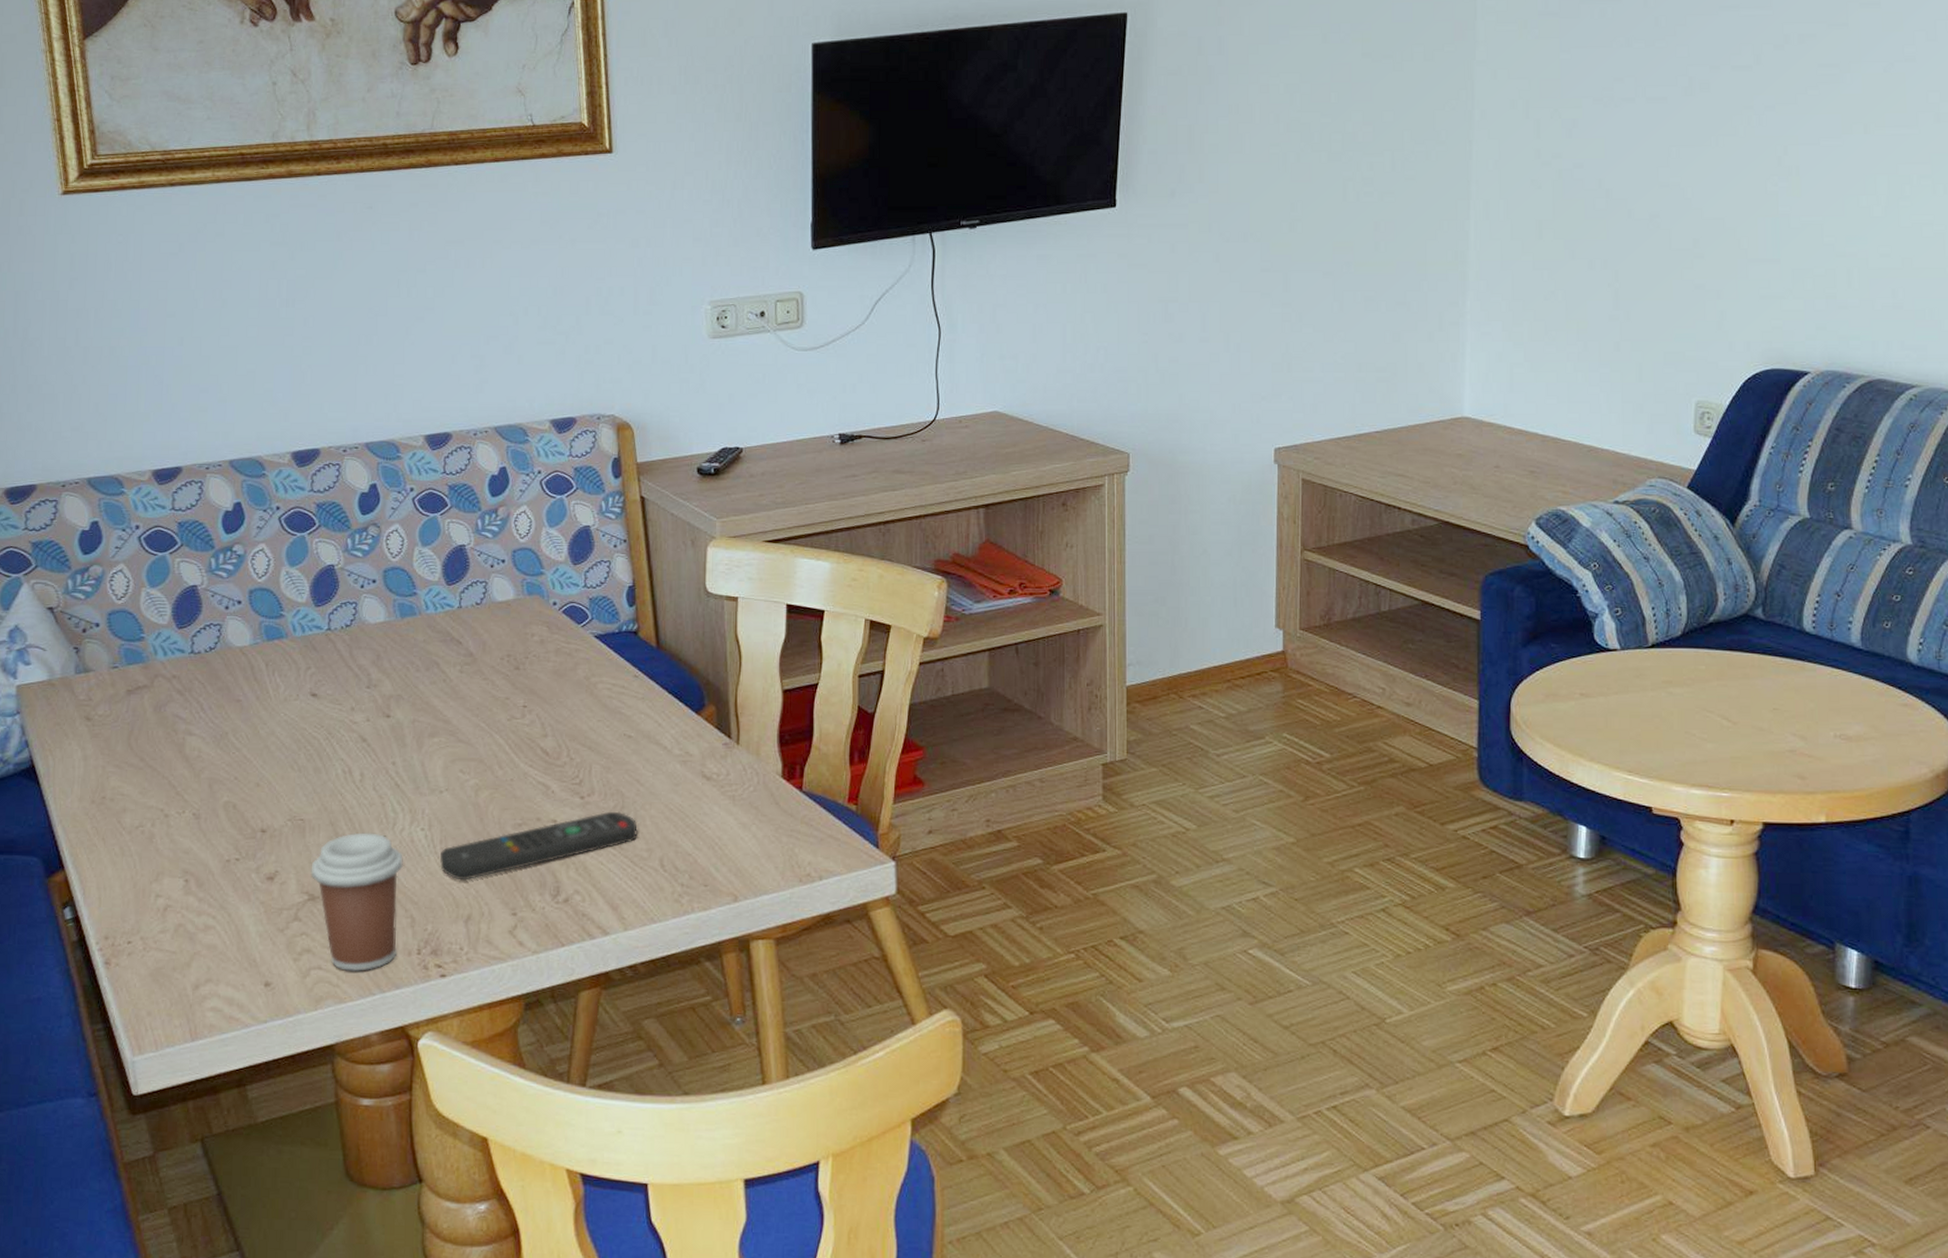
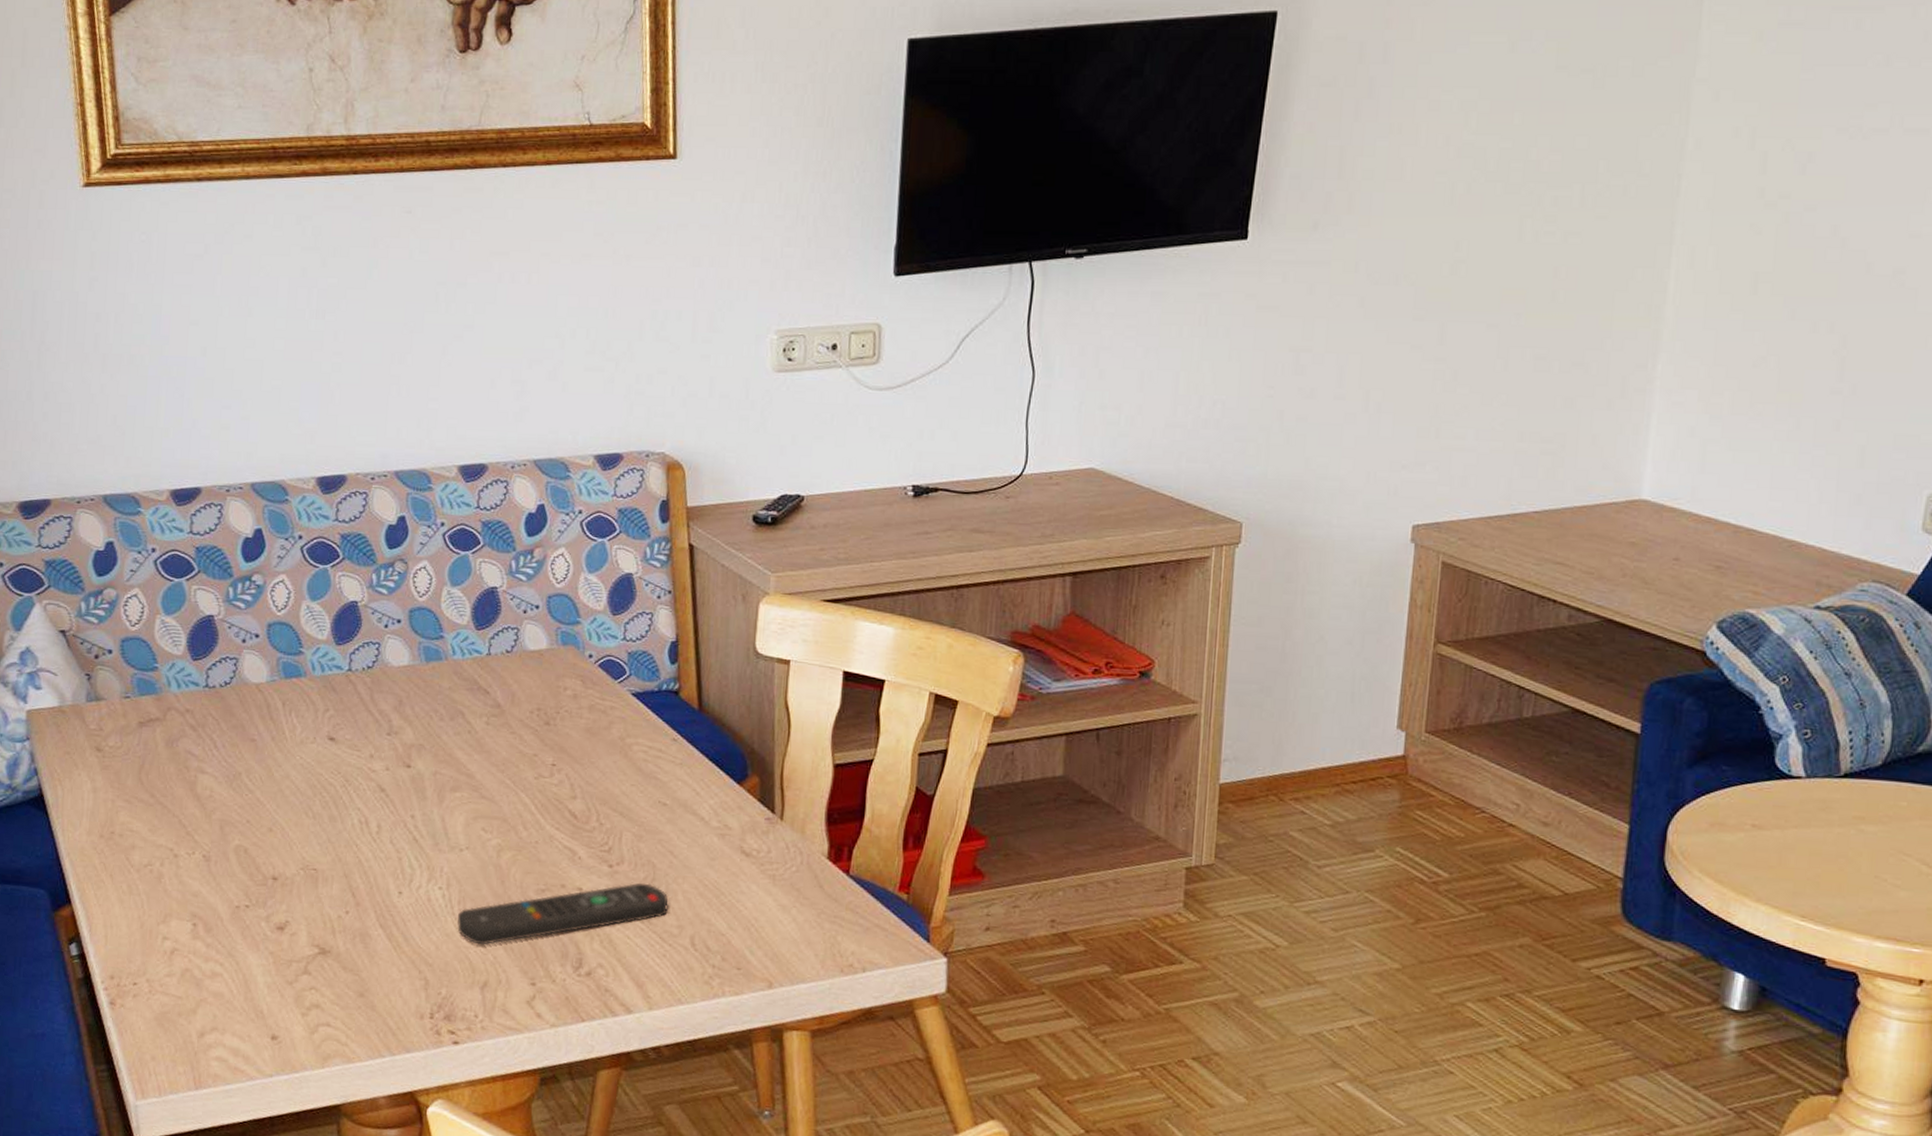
coffee cup: present [311,832,404,971] -> none [322,886,420,1031]

